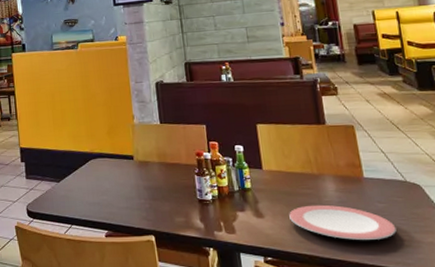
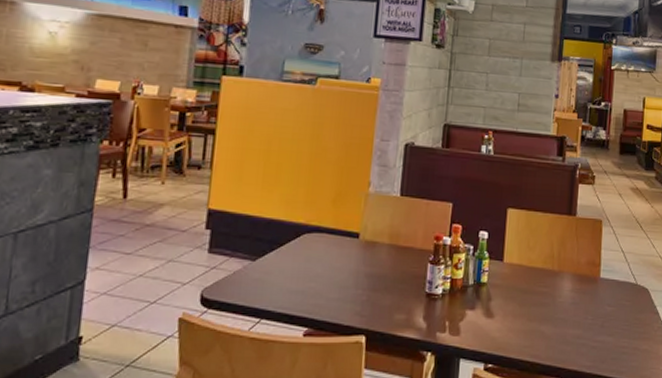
plate: present [289,204,397,240] -> none [520,305,618,346]

